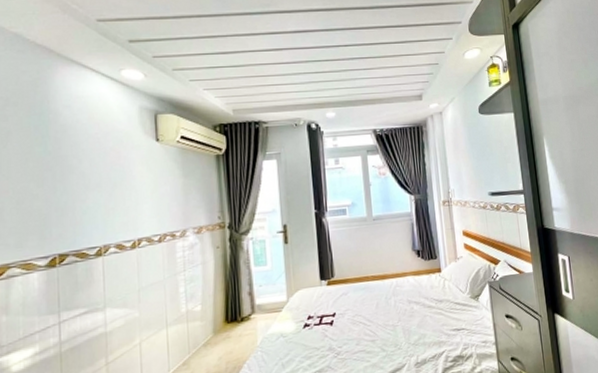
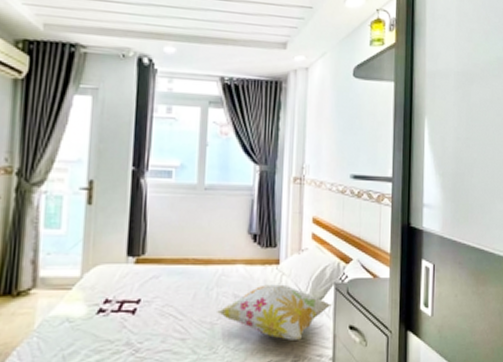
decorative pillow: none [397,287,488,332] -> present [217,284,332,340]

